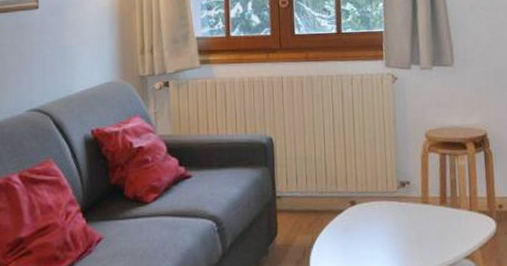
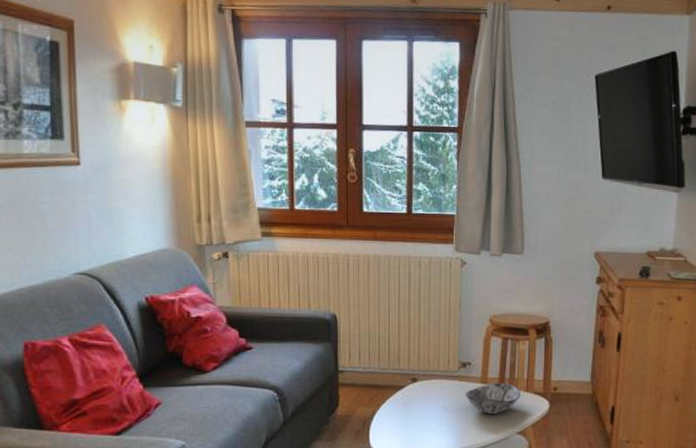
decorative bowl: none [406,202,464,238] -> present [465,383,521,414]

